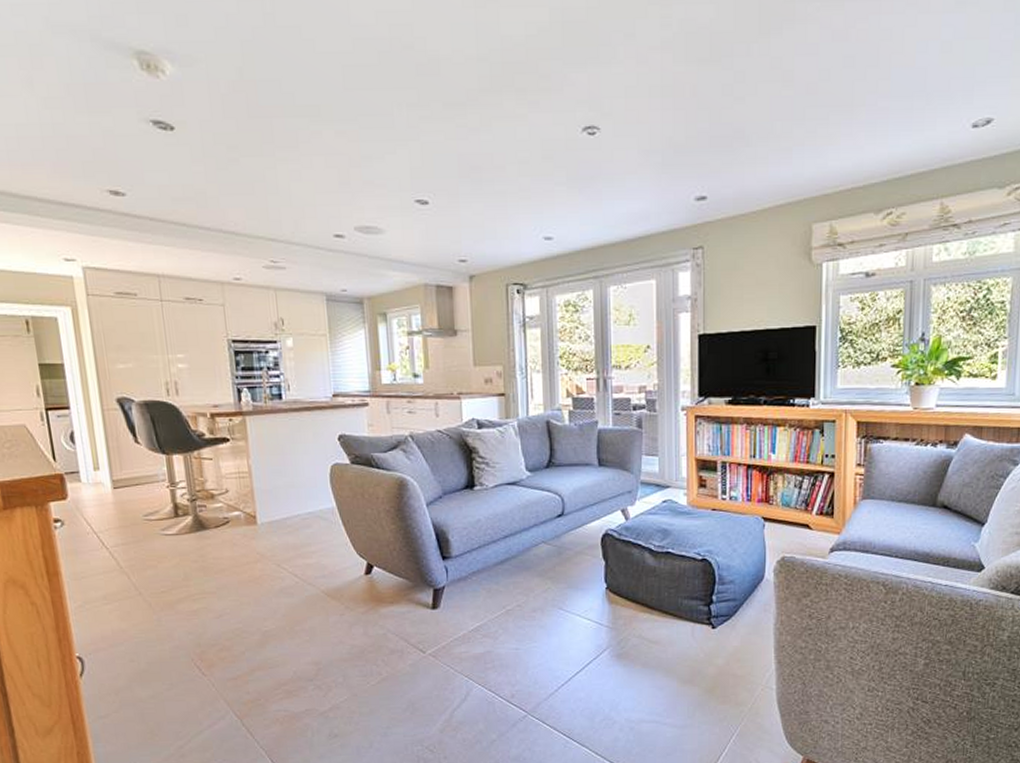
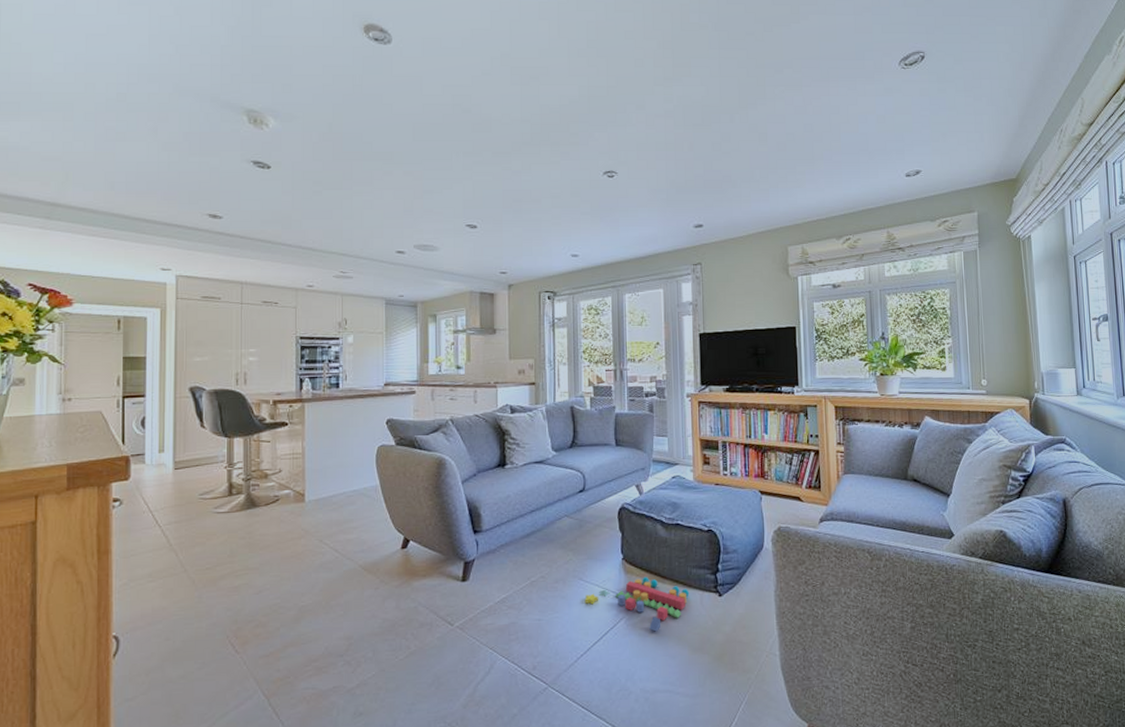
toy train: none [565,607,679,663] -> present [584,577,689,632]

